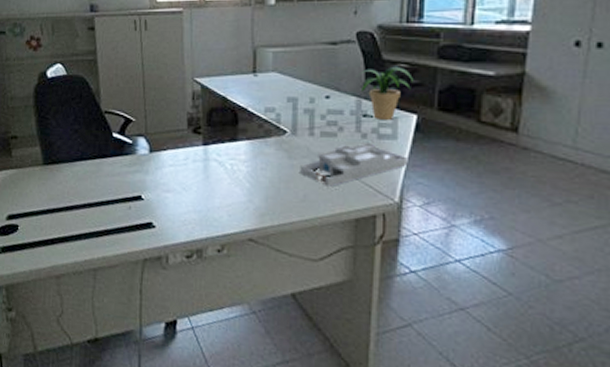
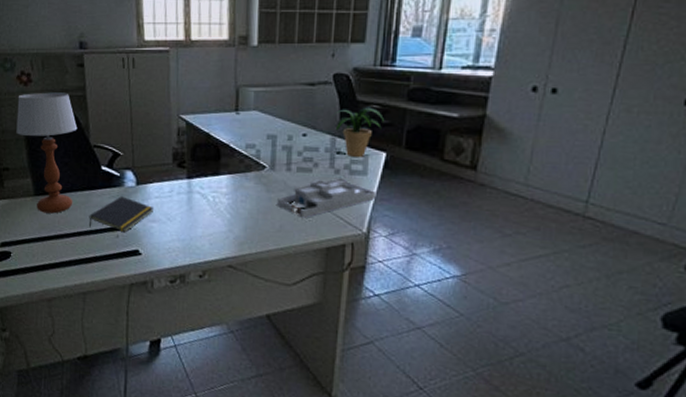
table lamp: none [25,57,88,184] -> present [16,92,78,214]
notepad: none [100,165,169,204] -> present [89,196,155,233]

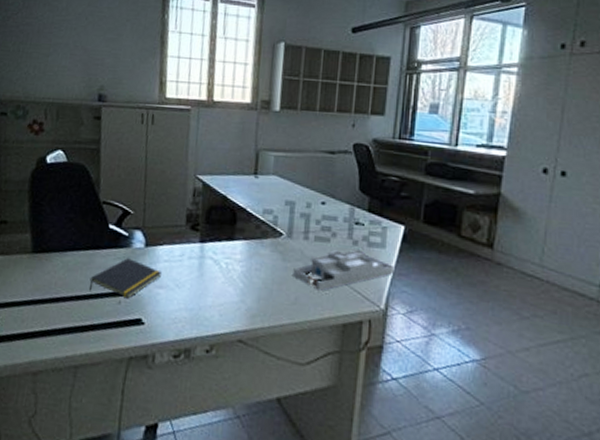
table lamp: present [16,92,78,214] -> none [20,142,88,274]
potted plant: present [331,107,384,157] -> none [350,178,402,229]

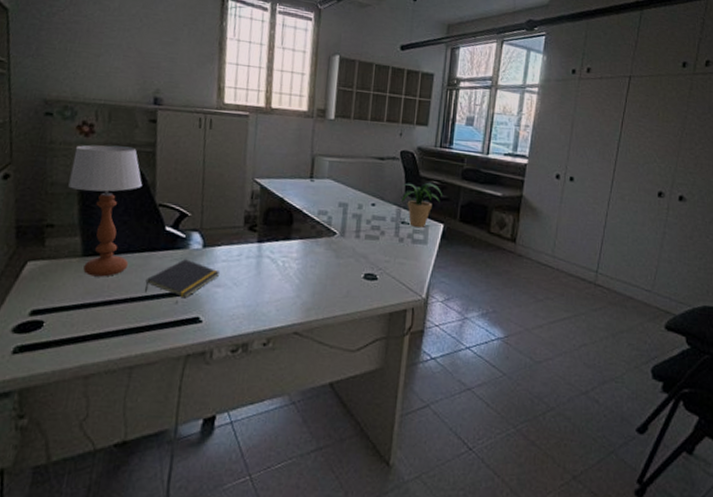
table lamp: none [20,142,88,274] -> present [68,145,143,277]
desk organizer: present [293,249,395,291] -> none [345,246,435,284]
potted plant: none [350,178,402,229] -> present [397,182,442,227]

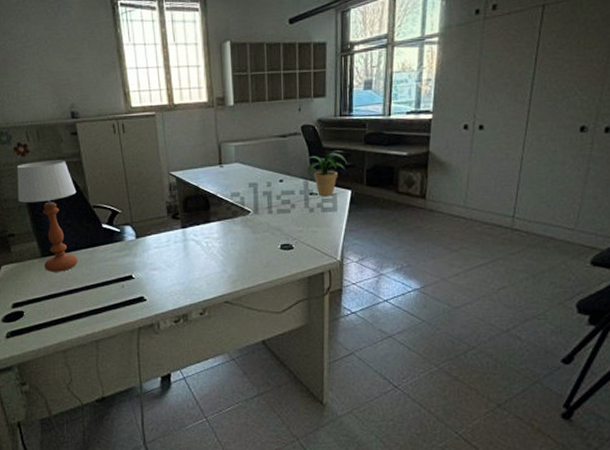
notepad: present [145,259,221,299] -> none [94,250,155,283]

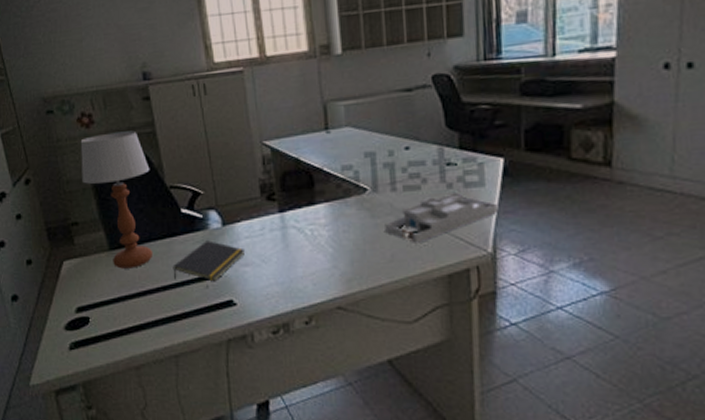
notepad: none [94,250,155,283] -> present [172,240,246,282]
desk organizer: none [263,215,346,253] -> present [384,192,499,243]
potted plant: present [302,152,347,196] -> none [435,107,496,167]

